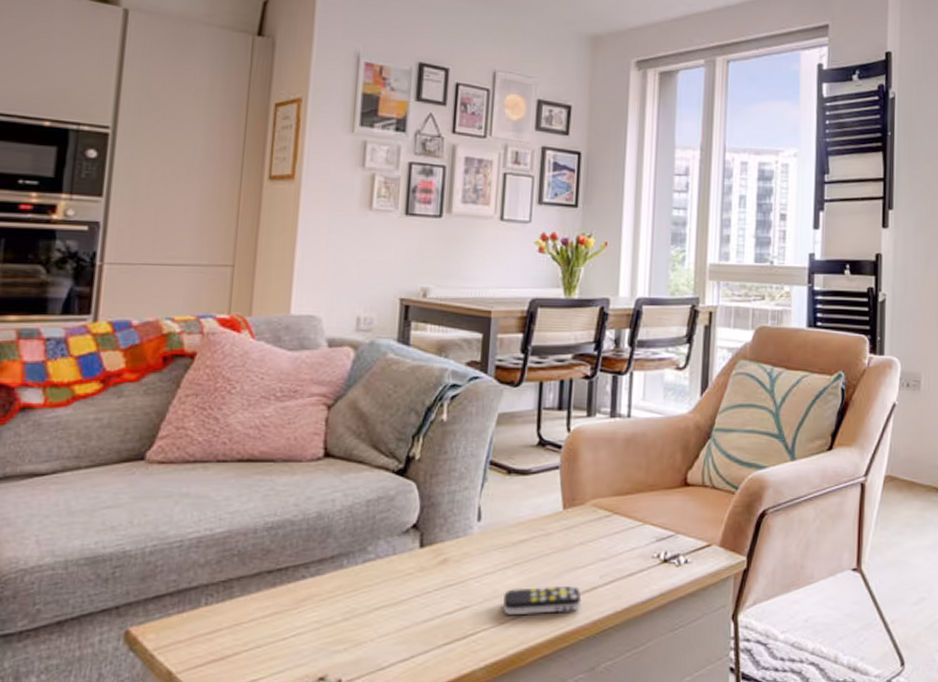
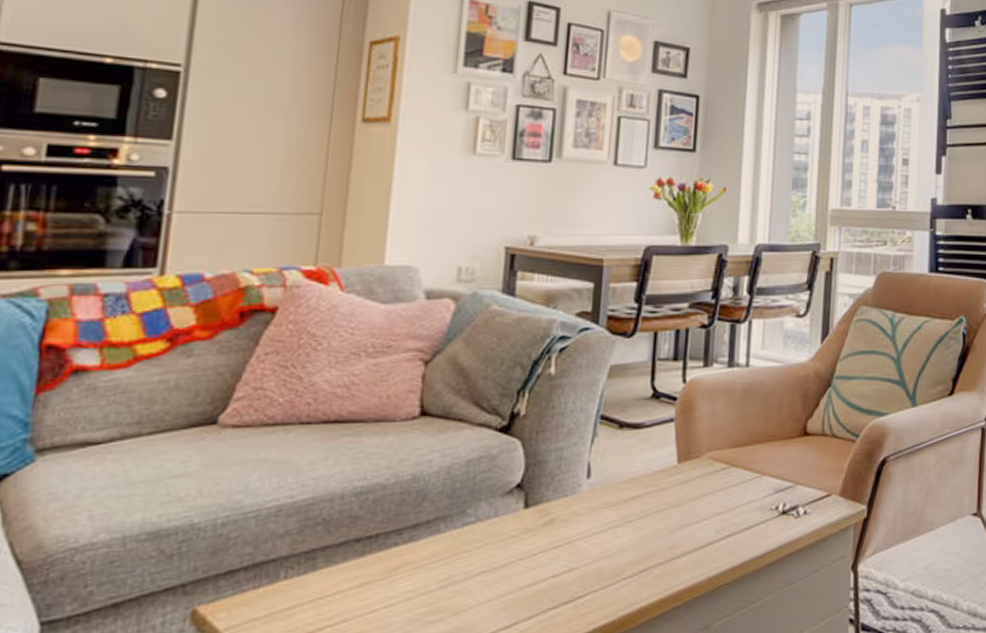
remote control: present [503,585,582,616] -> none [613,541,697,576]

